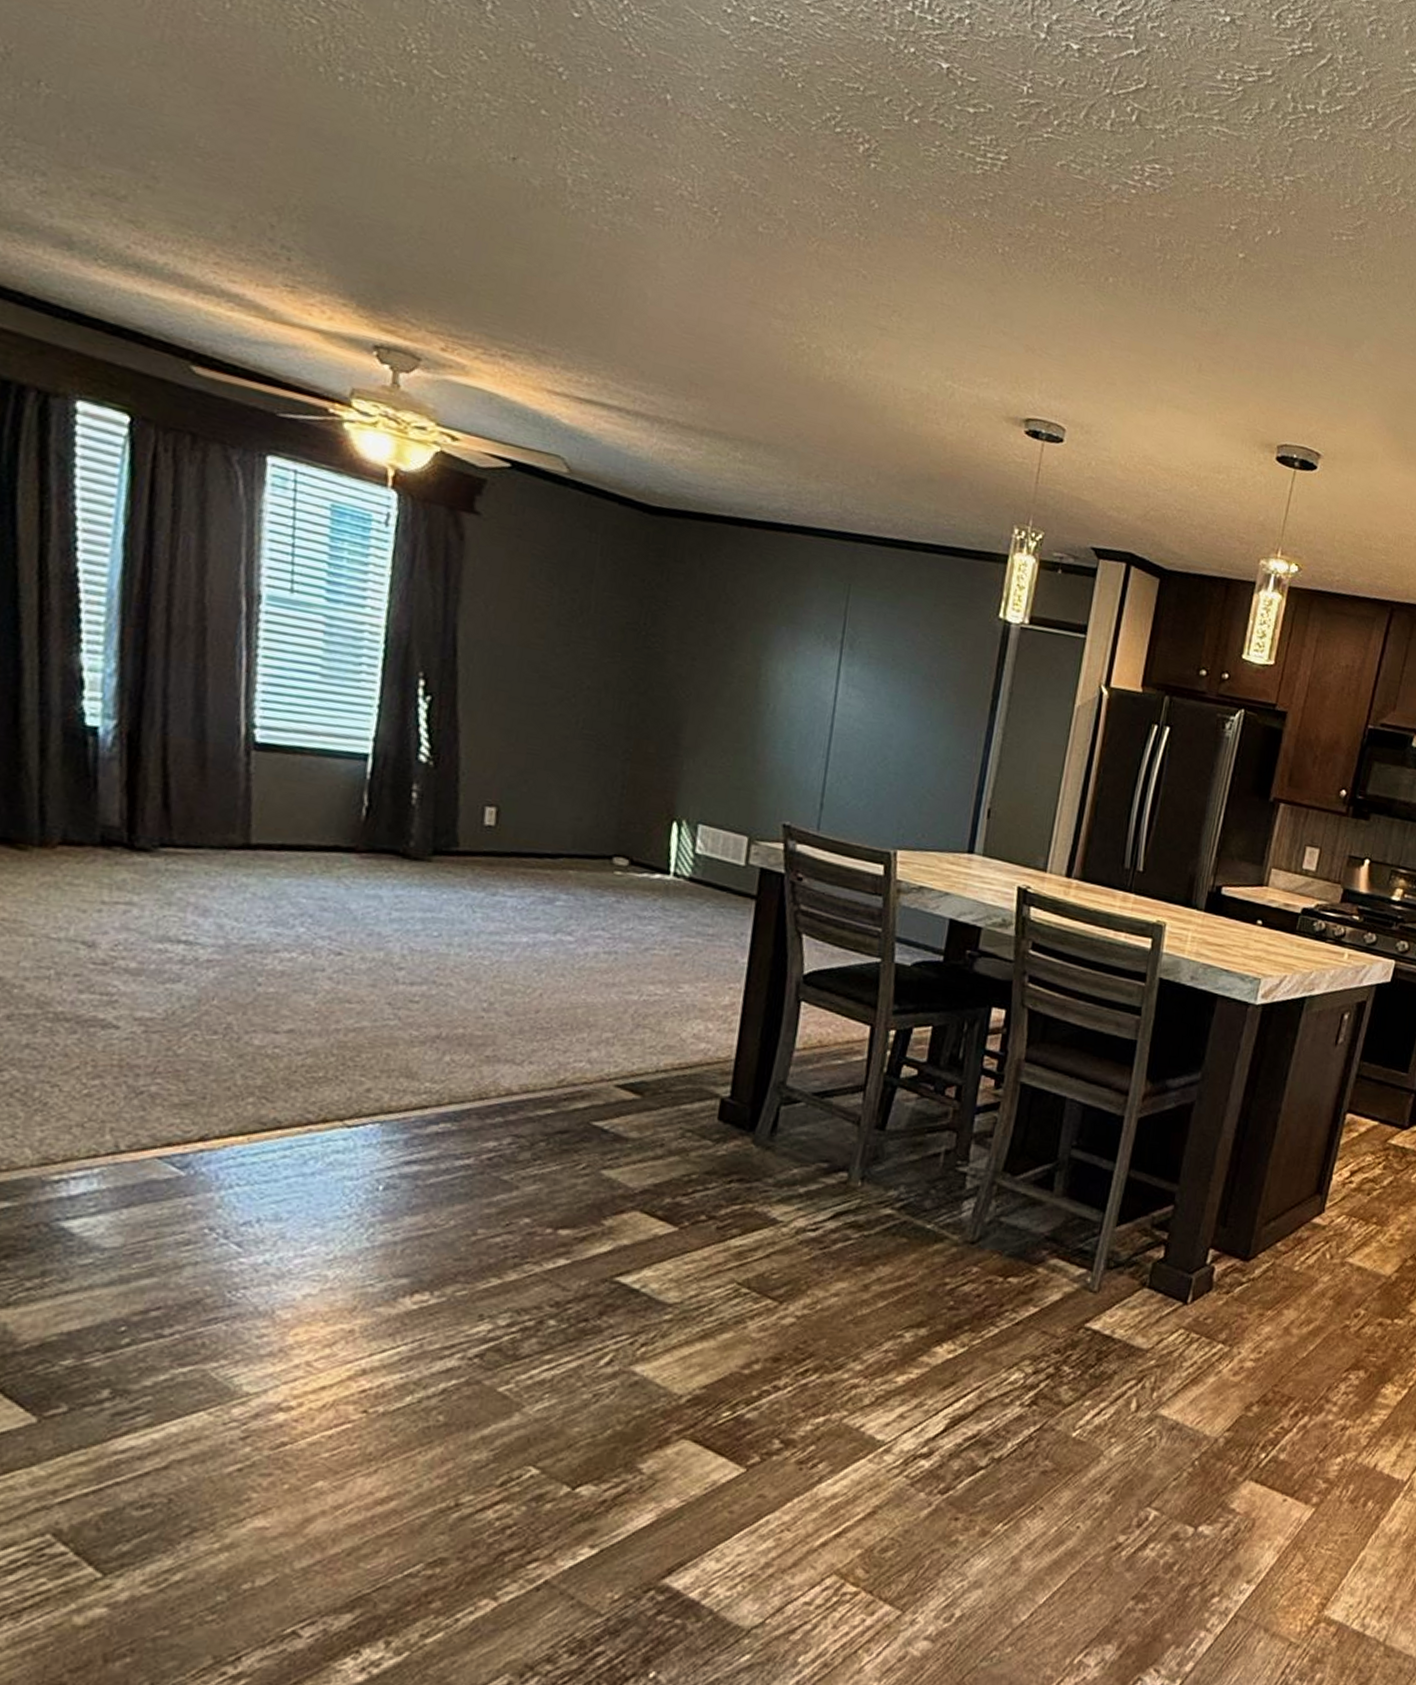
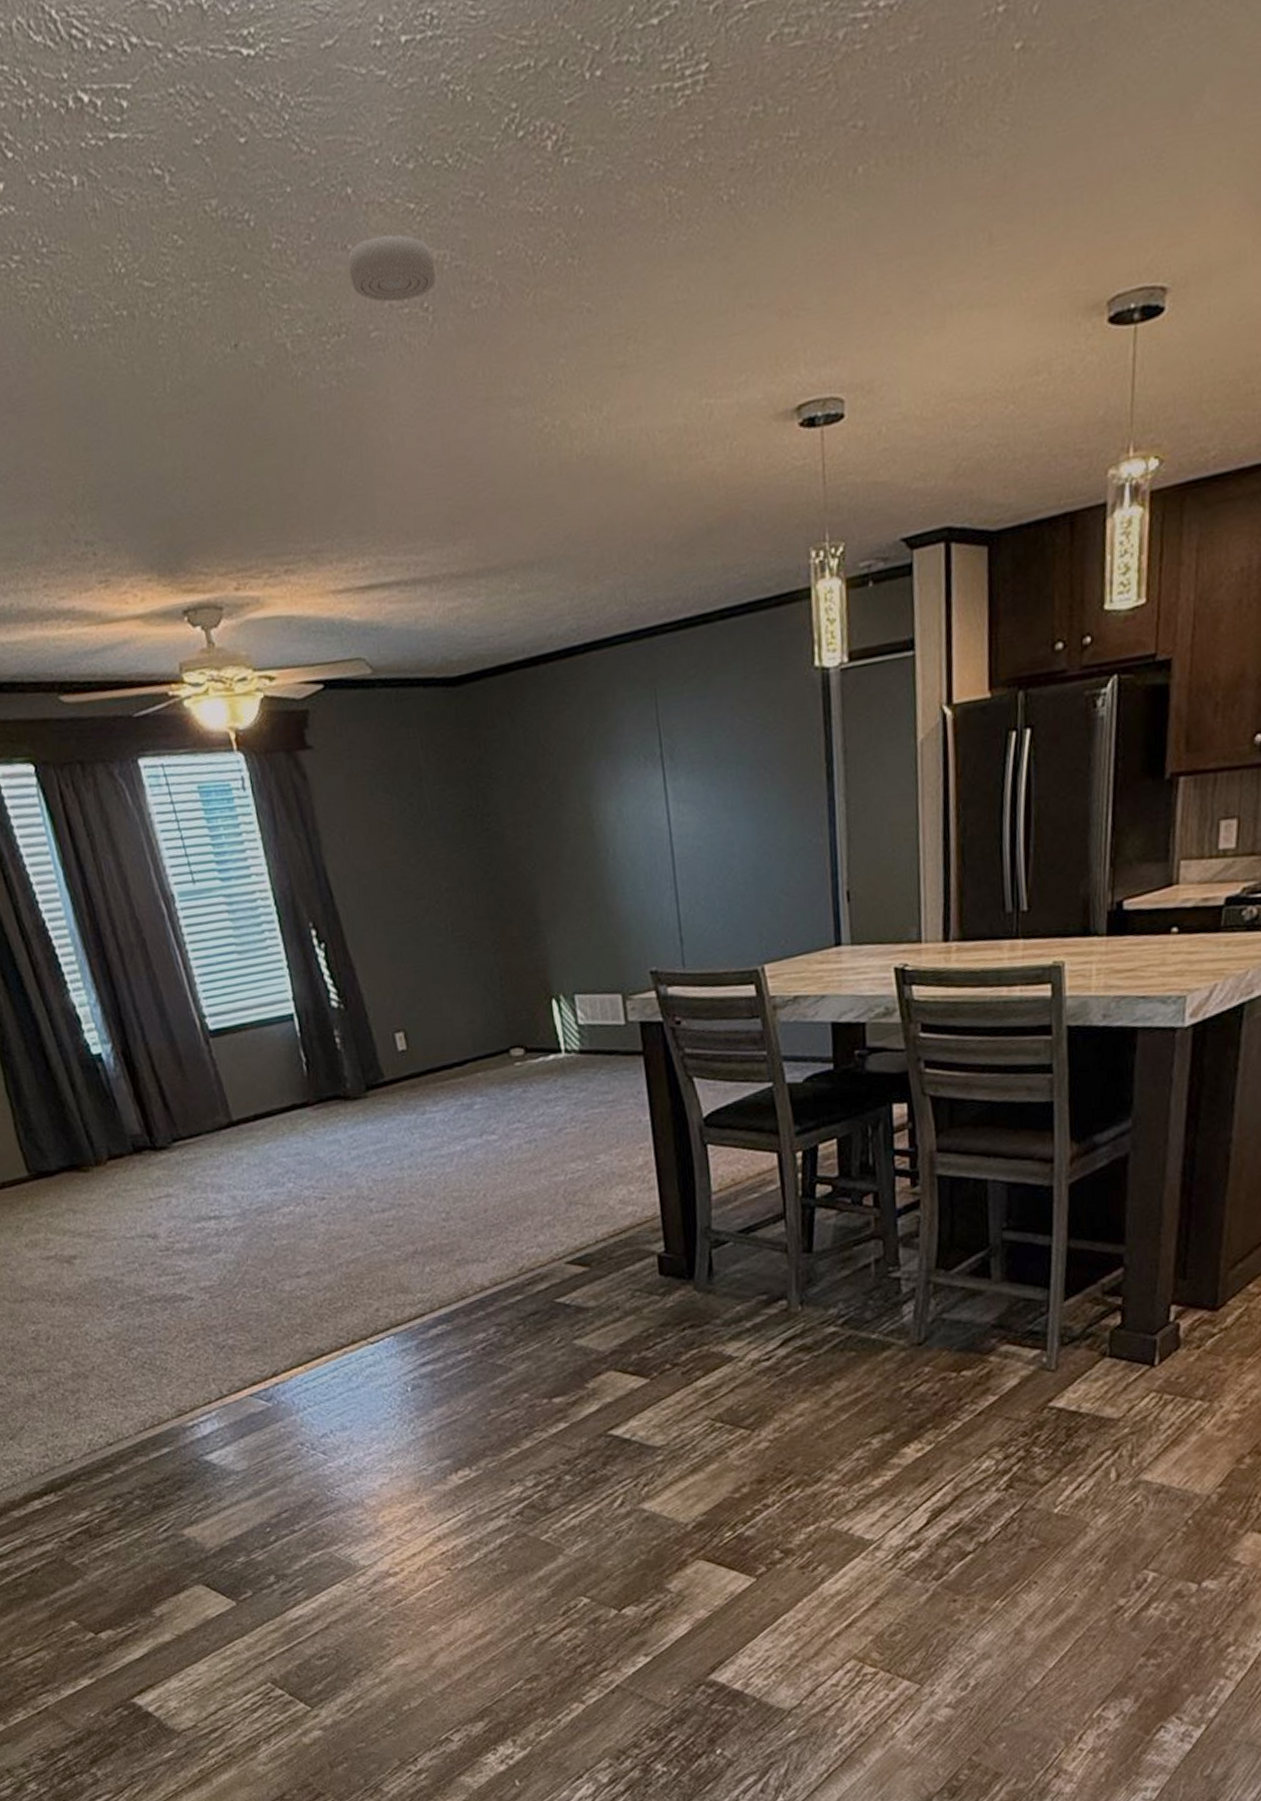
smoke detector: none [648,137,733,202] -> present [347,234,436,303]

